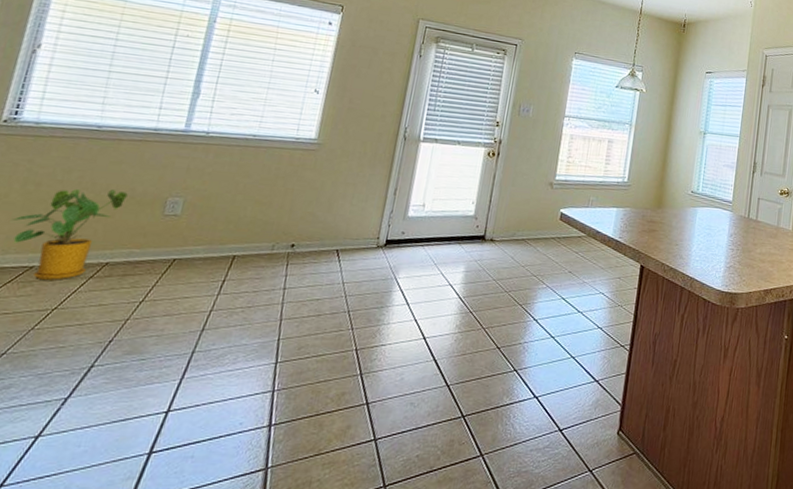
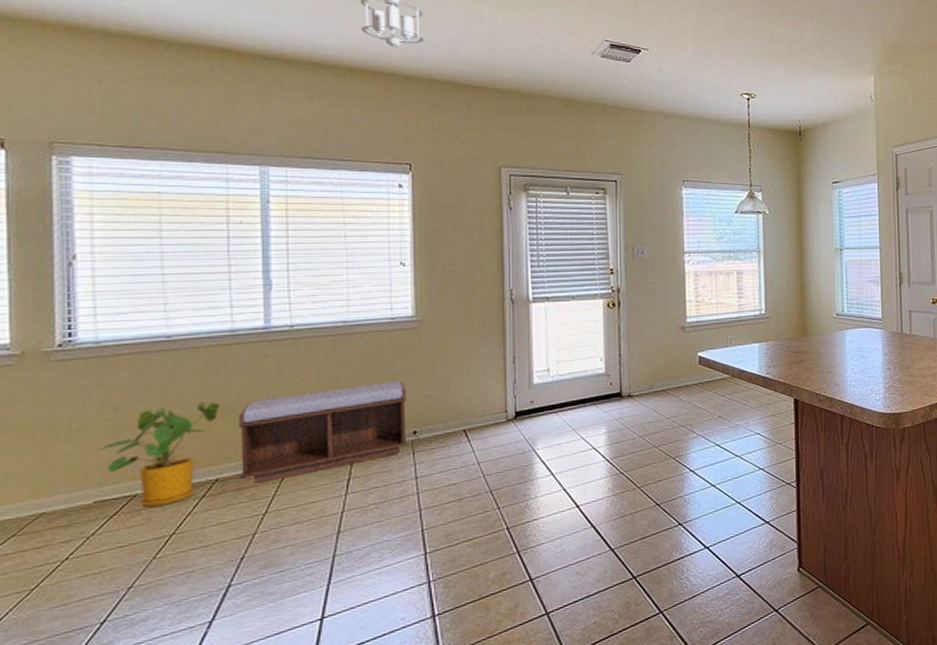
bench: none [127,195,294,273] -> present [238,381,408,484]

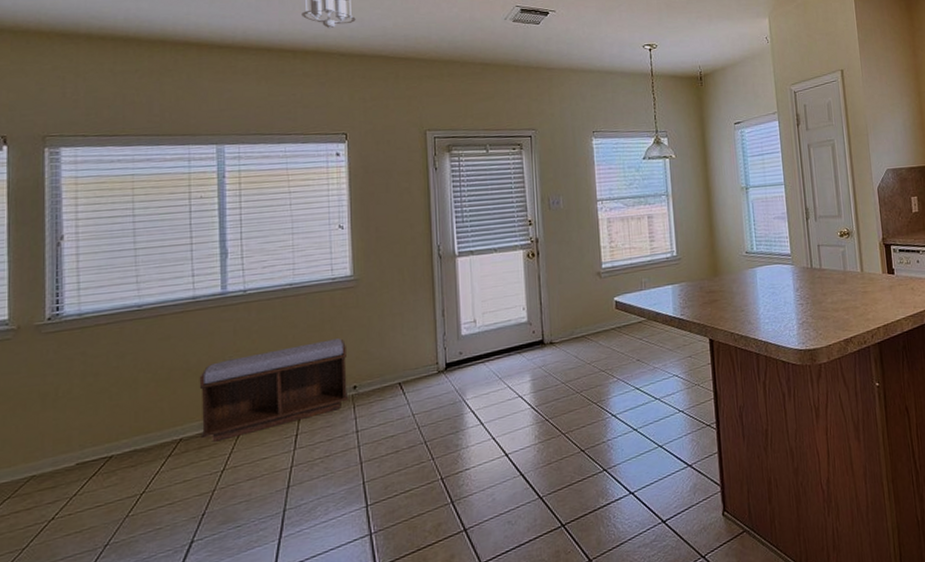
house plant: present [99,402,220,507] -> none [81,366,183,468]

